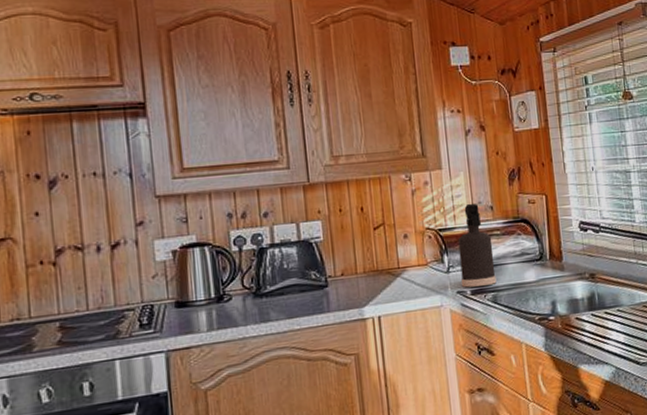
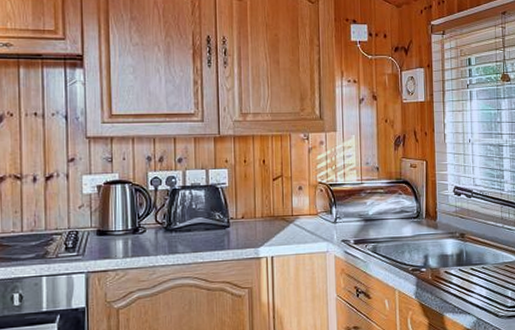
spray bottle: present [458,203,497,288] -> none [346,163,377,237]

